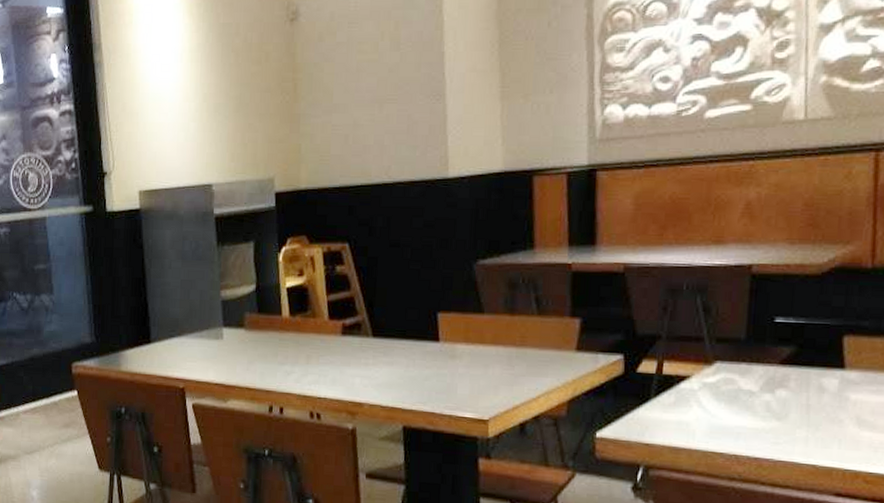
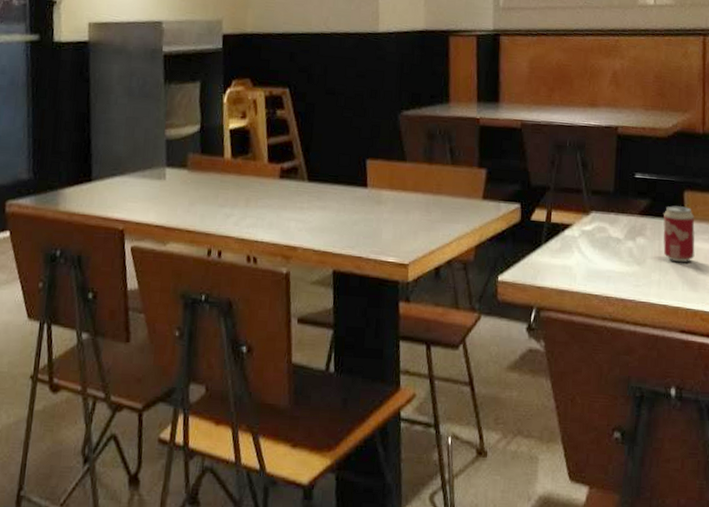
beverage can: none [813,353,858,418] -> present [663,205,695,263]

